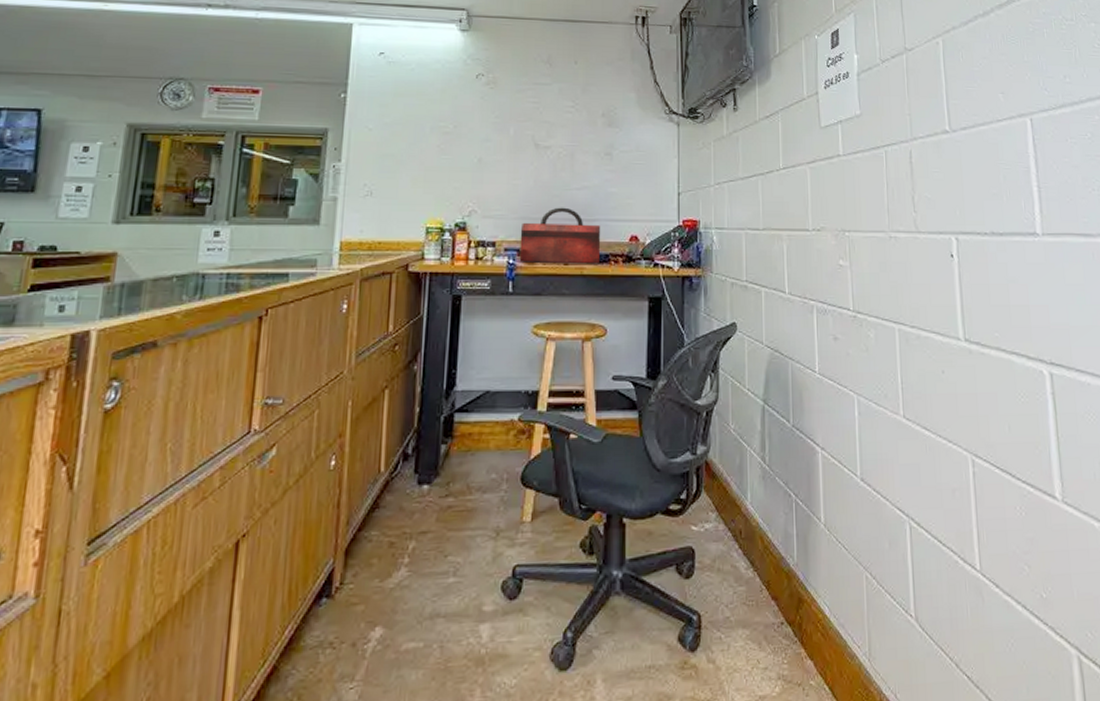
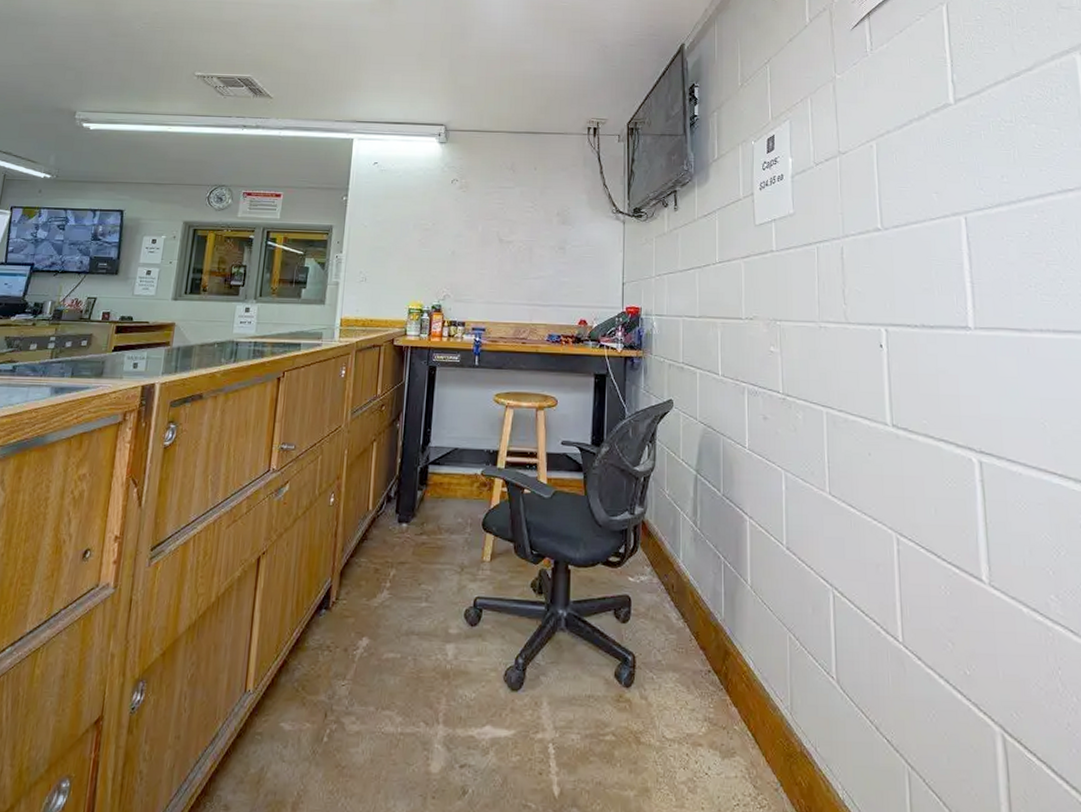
toolbox: present [519,207,601,264] -> none [484,293,554,344]

